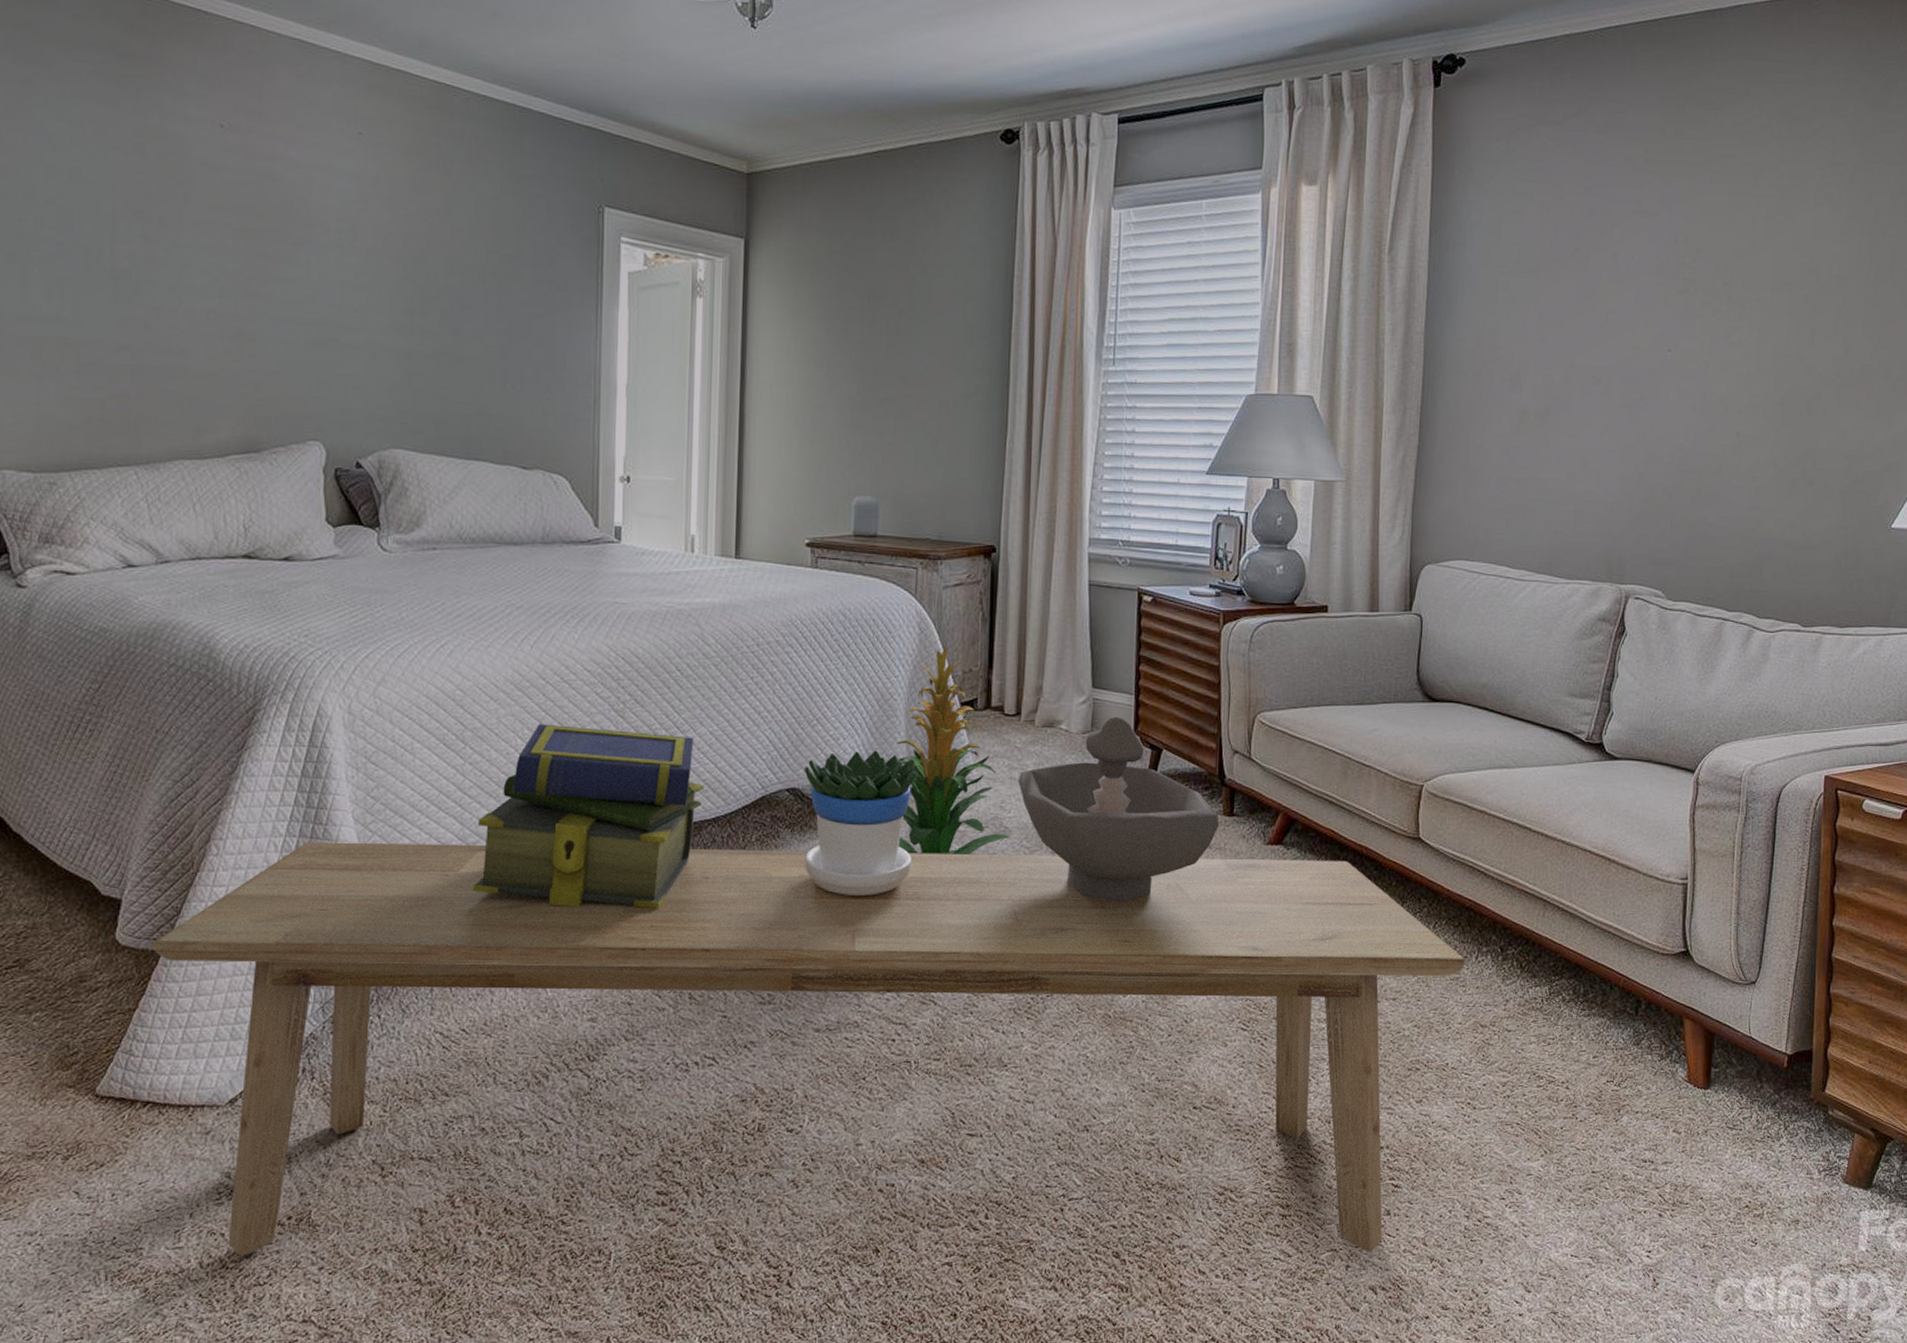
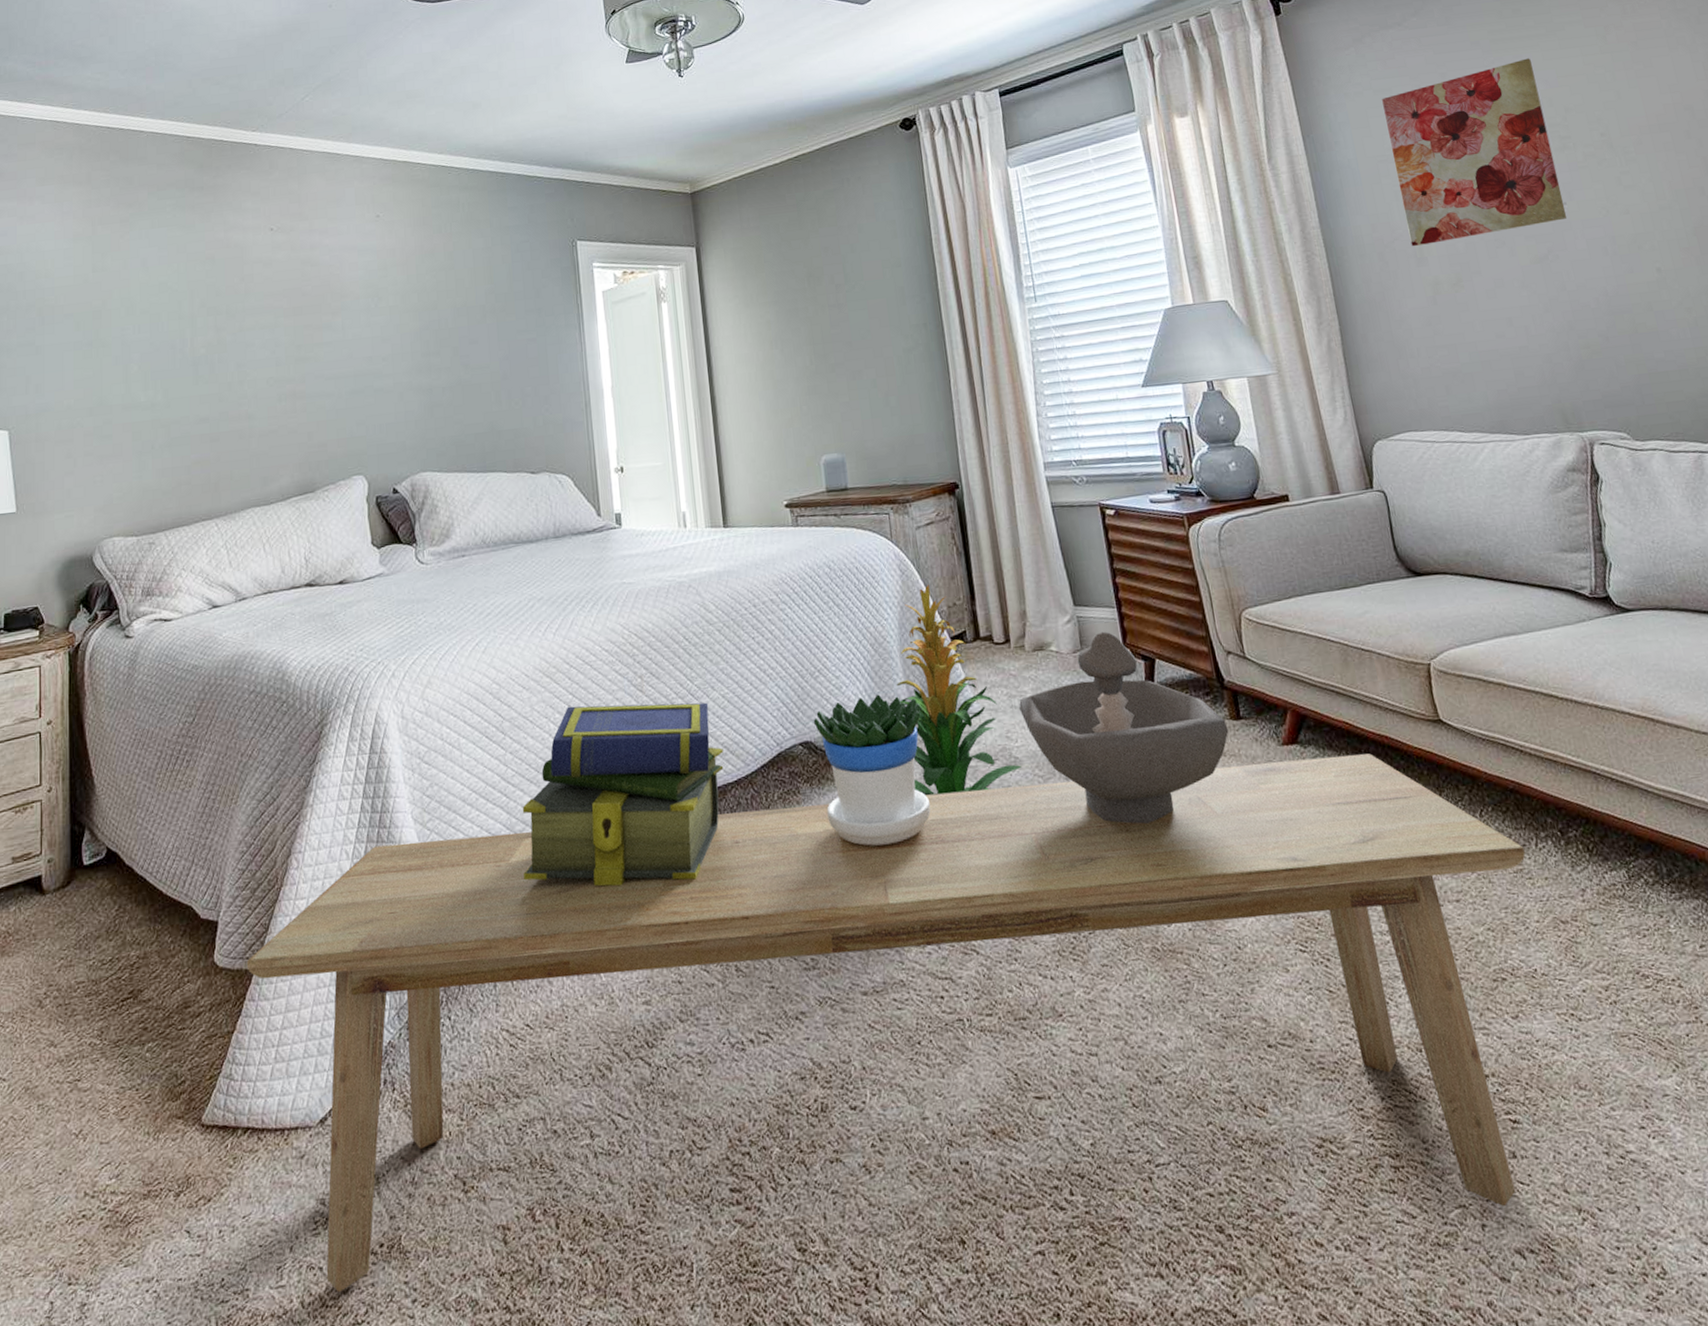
wall art: none [1510,186,1679,371] -> present [1382,58,1567,247]

